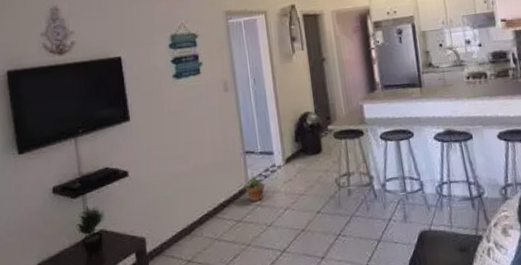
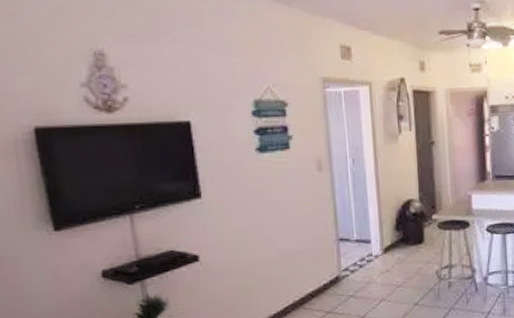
potted plant: present [242,173,268,201] -> none [333,262,363,292]

